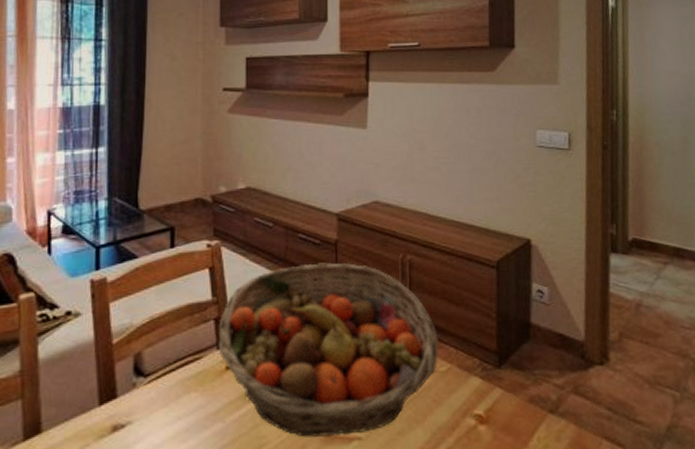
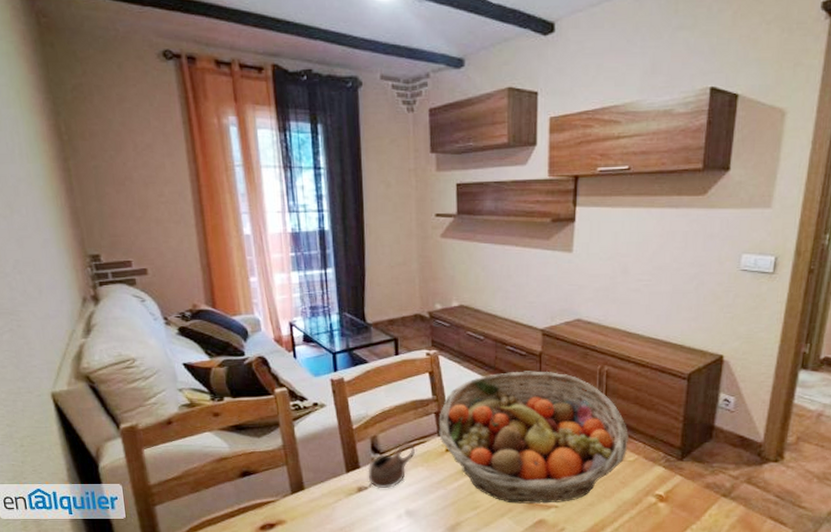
cup: none [126,359,189,427] -> present [368,442,416,489]

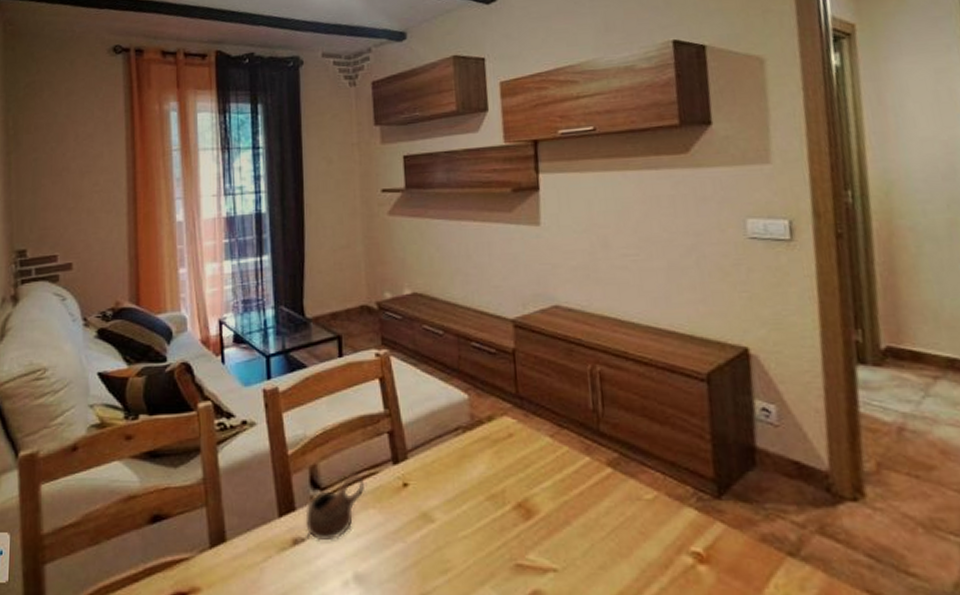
fruit basket: present [439,371,628,504] -> none [393,373,642,565]

